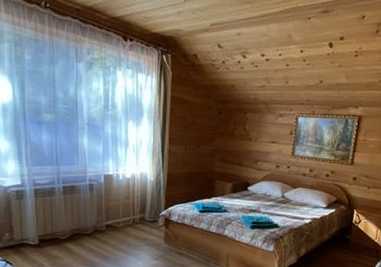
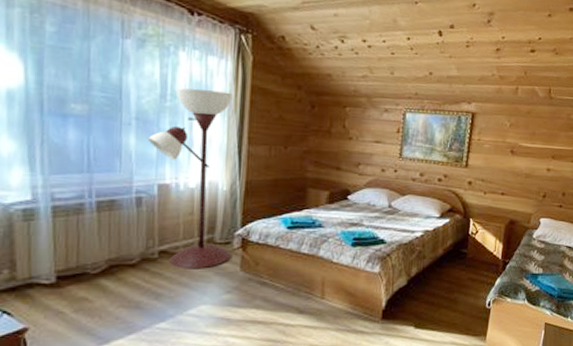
floor lamp: none [96,100,157,240] -> present [147,88,233,269]

